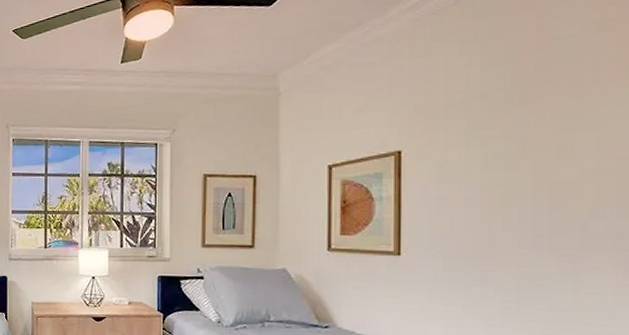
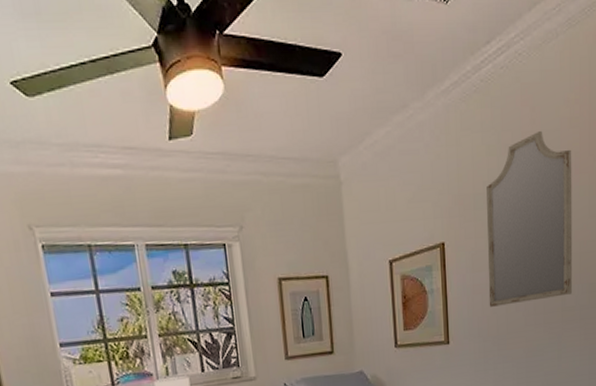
home mirror: none [461,36,603,222] -> present [486,130,573,307]

